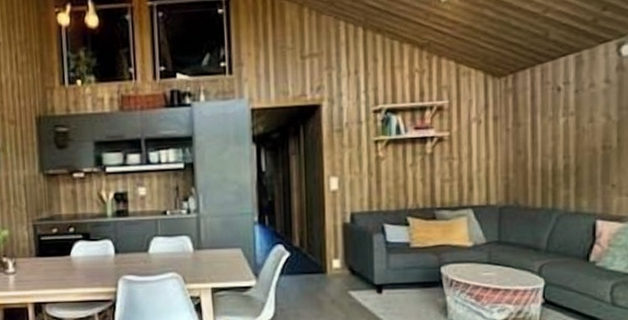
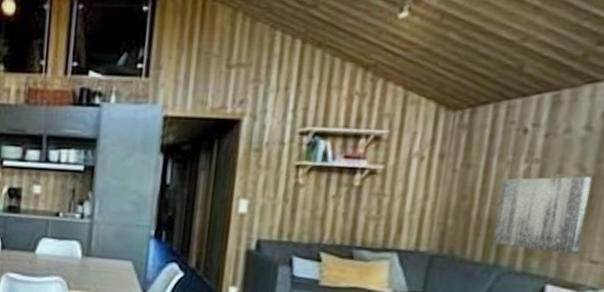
wall art: none [547,122,618,191] -> present [493,176,593,254]

